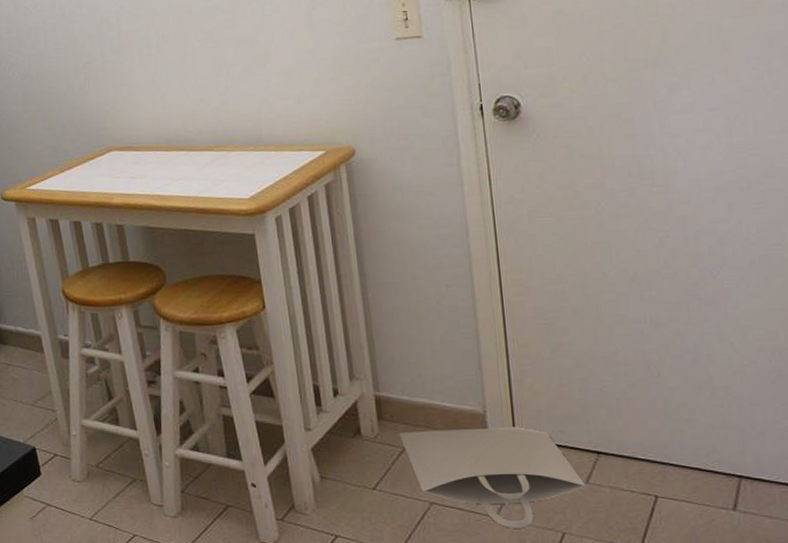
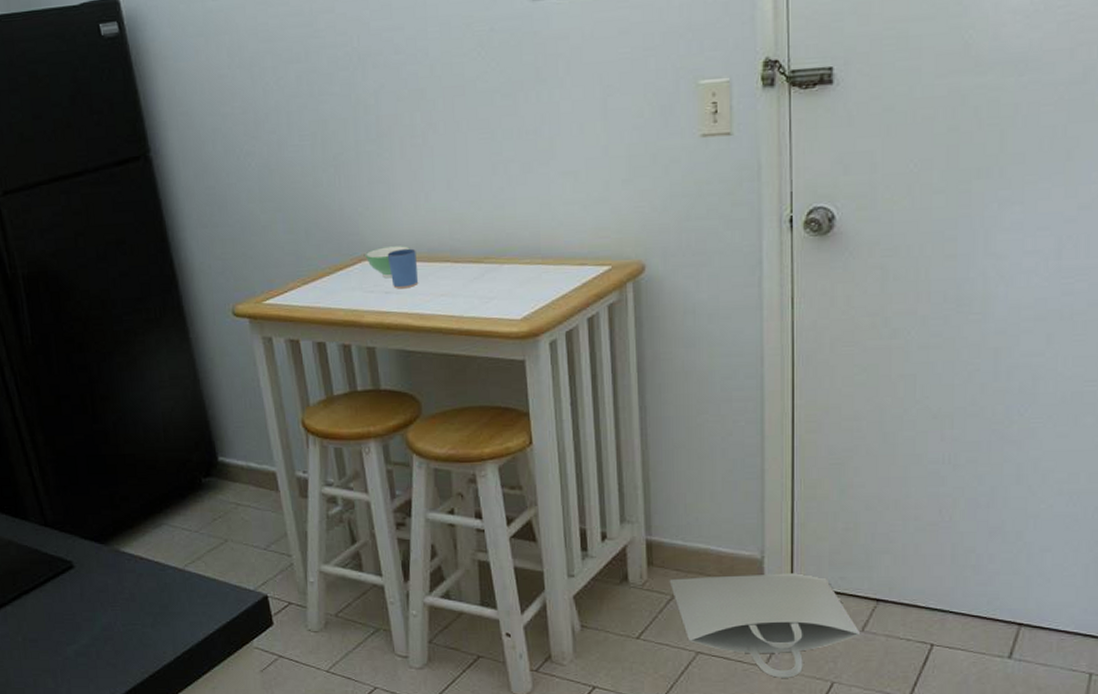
bowl: none [112,138,151,166] -> present [365,246,410,279]
mug: none [131,139,158,175] -> present [387,248,418,289]

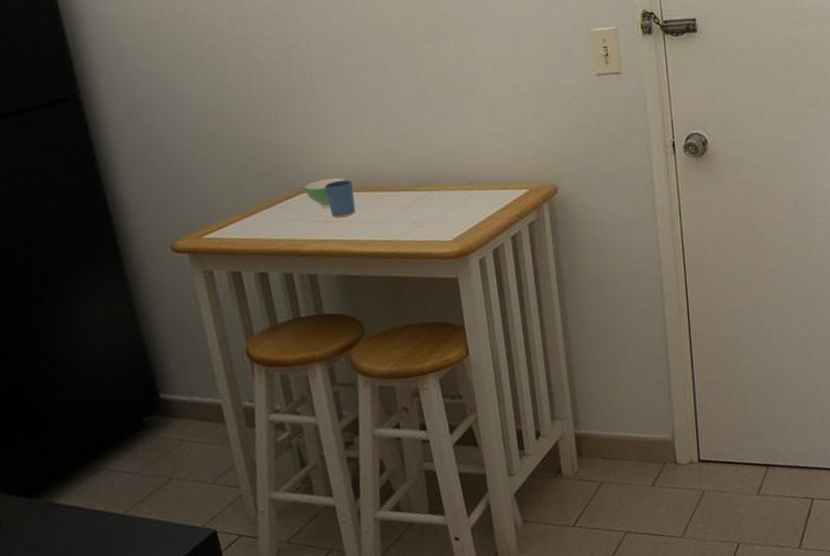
tote bag: present [669,573,861,678] -> none [597,449,757,546]

